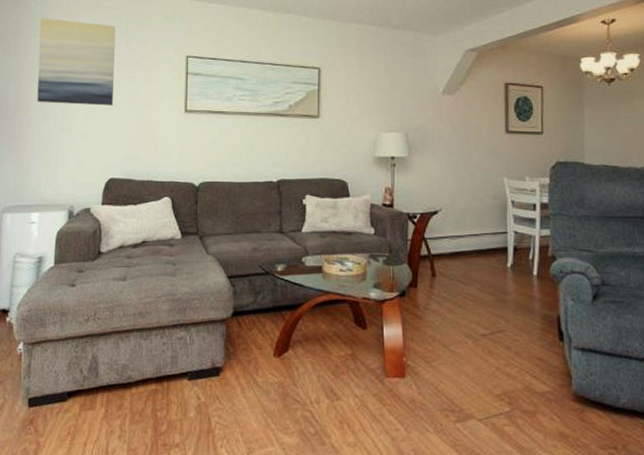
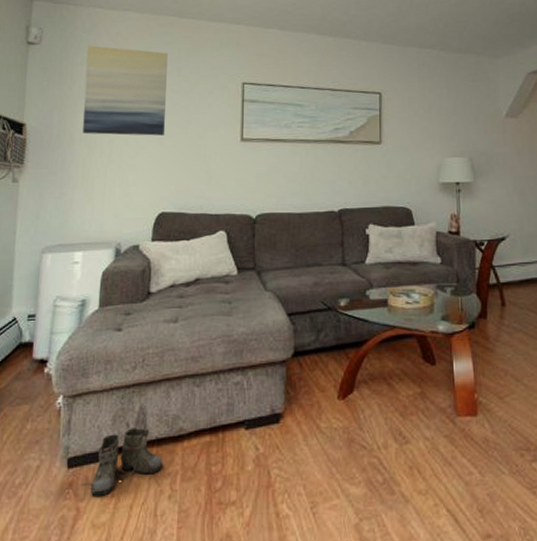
boots: none [40,373,114,433] -> present [81,426,163,496]

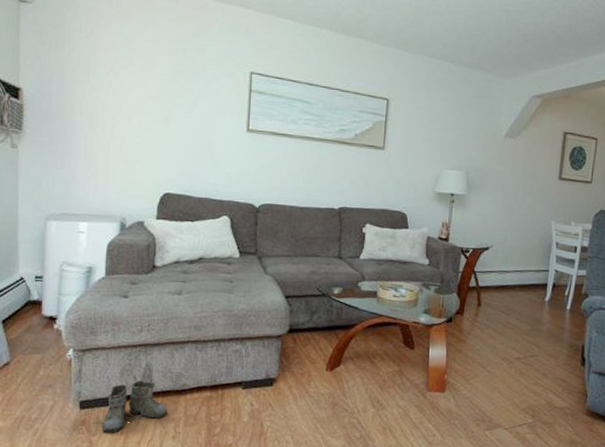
wall art: present [82,45,168,136] -> none [83,12,173,117]

